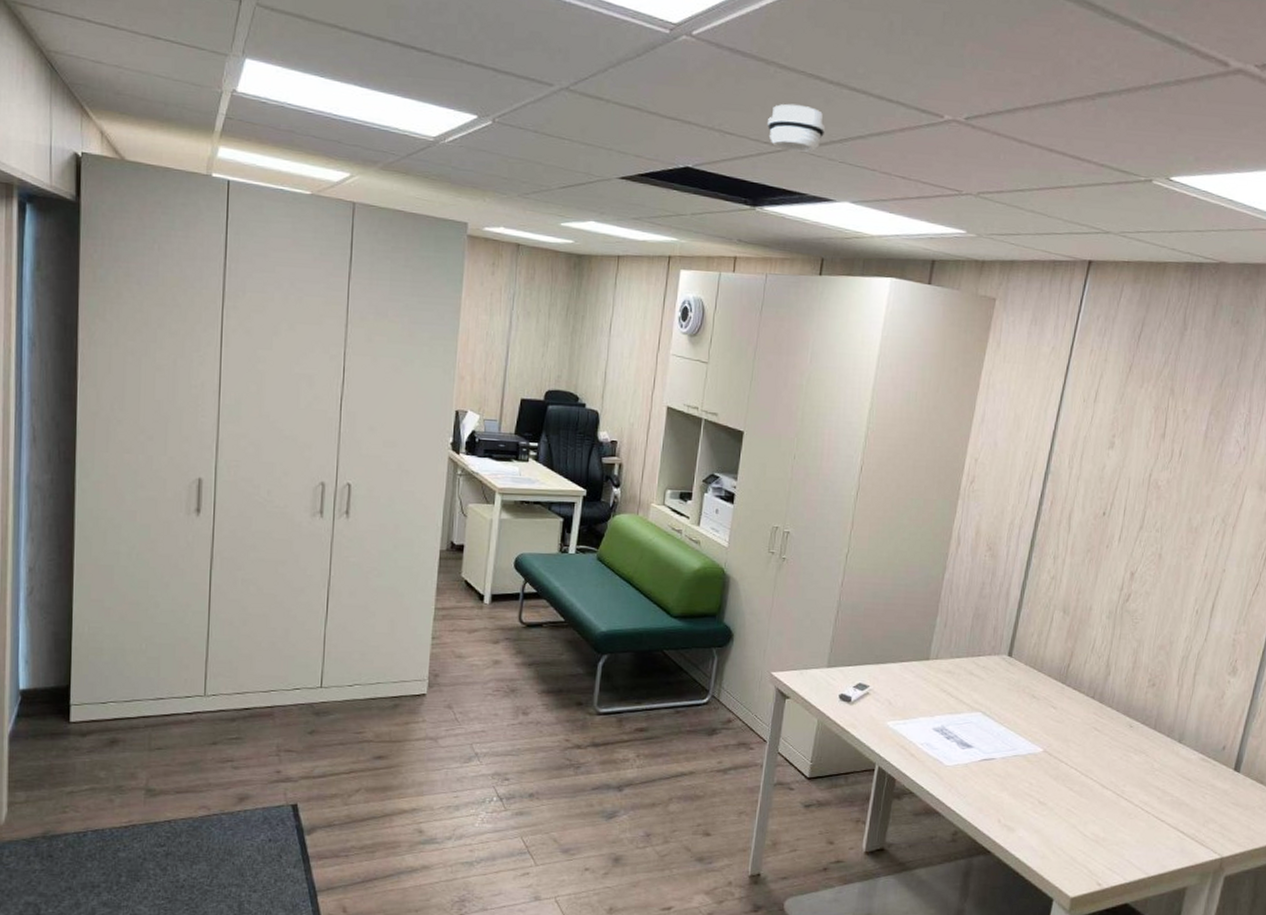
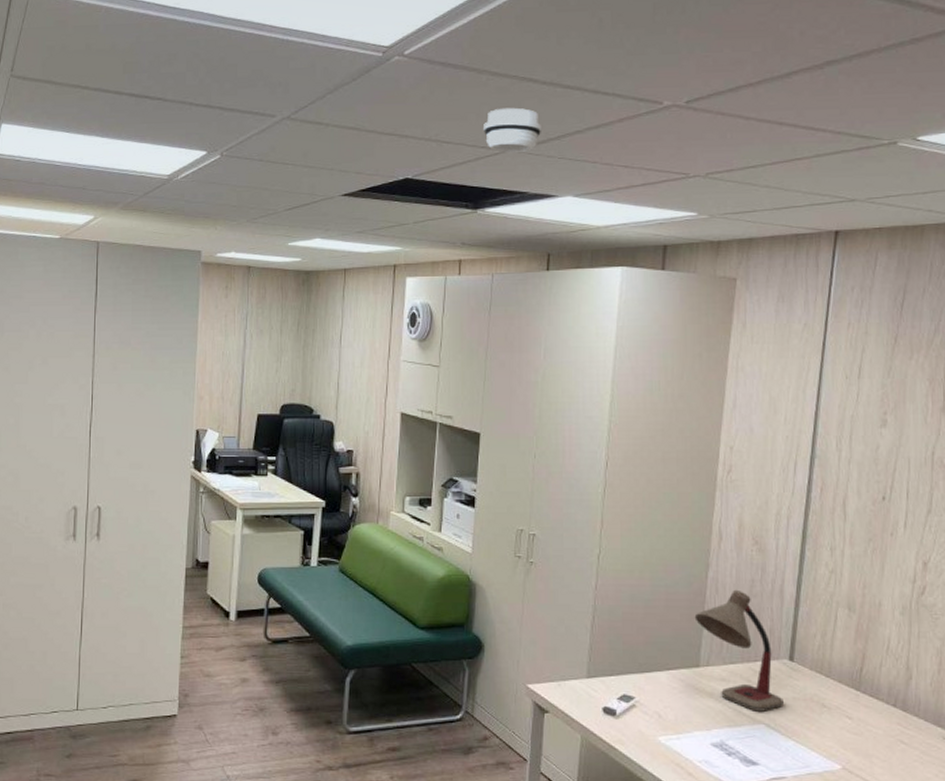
desk lamp: none [929,591,1000,701] -> present [694,589,784,712]

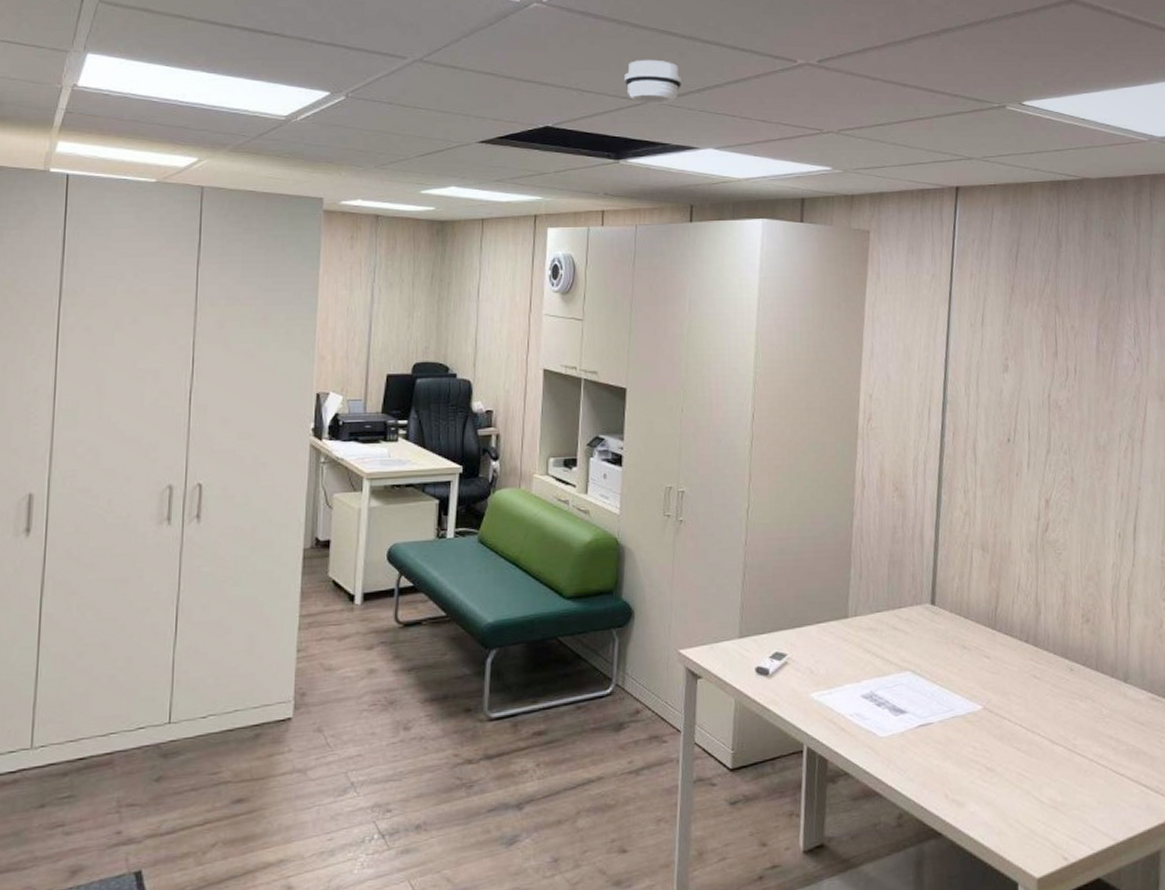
desk lamp: present [694,589,784,712] -> none [841,537,928,659]

